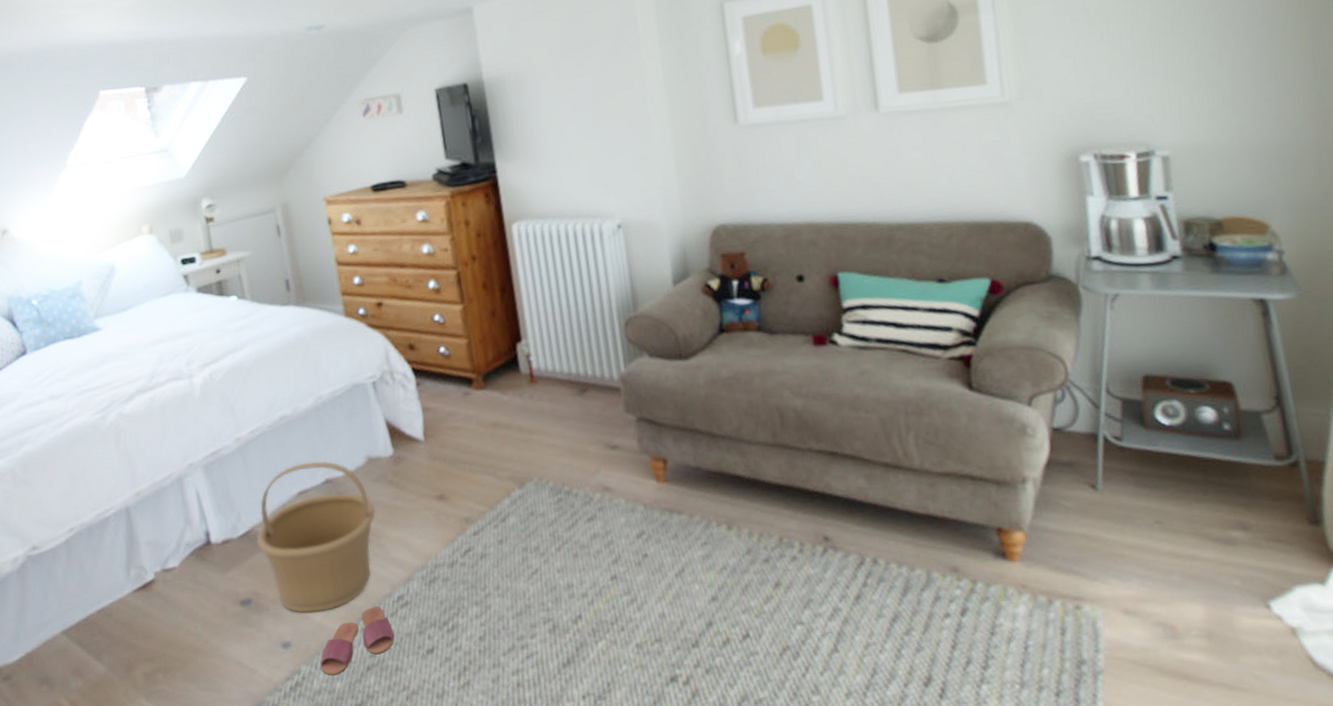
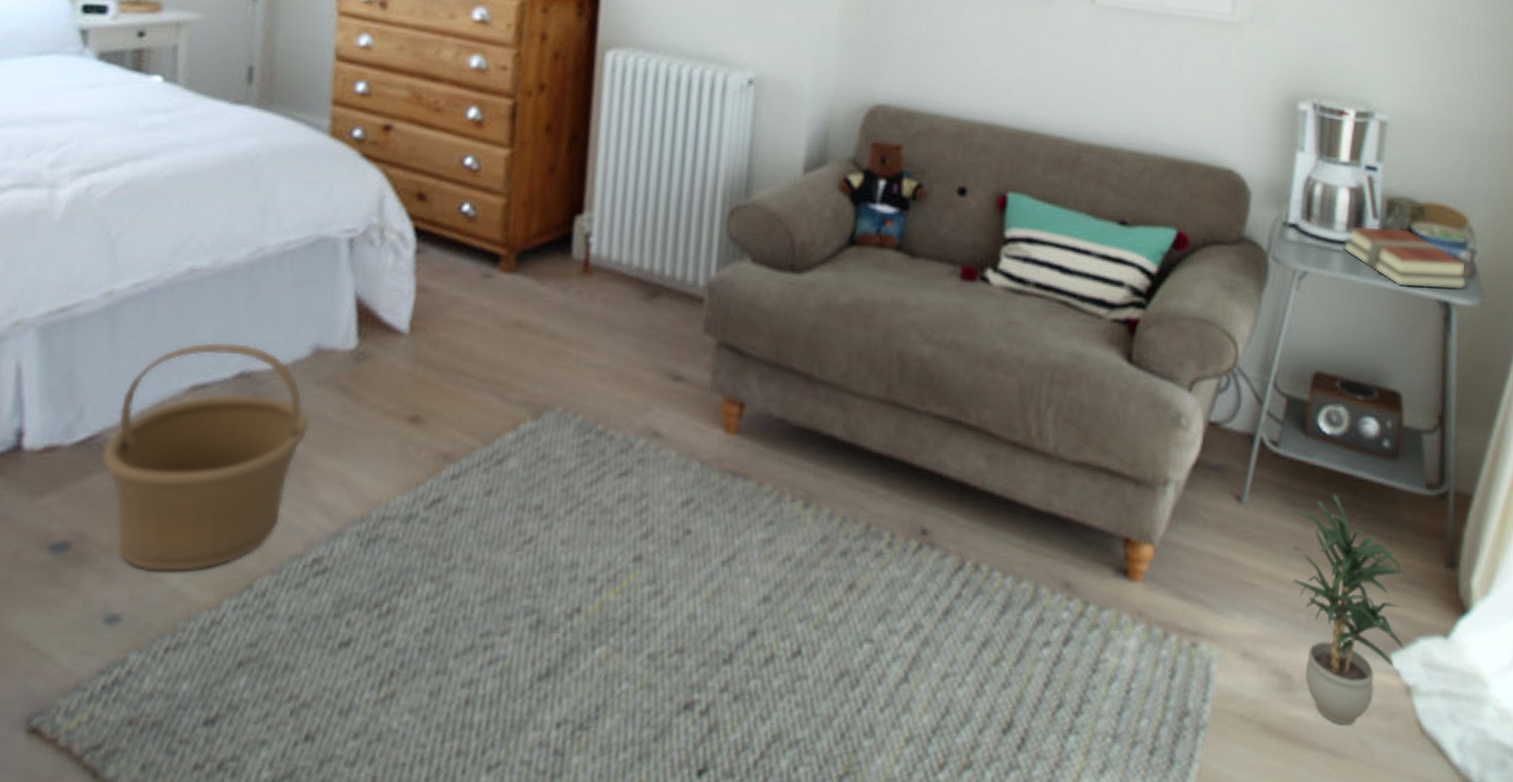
slippers: present [320,606,395,675] -> none [162,571,295,670]
potted plant: none [1147,473,1281,664] -> present [1292,493,1406,725]
books: none [1148,242,1281,294] -> present [1343,226,1469,290]

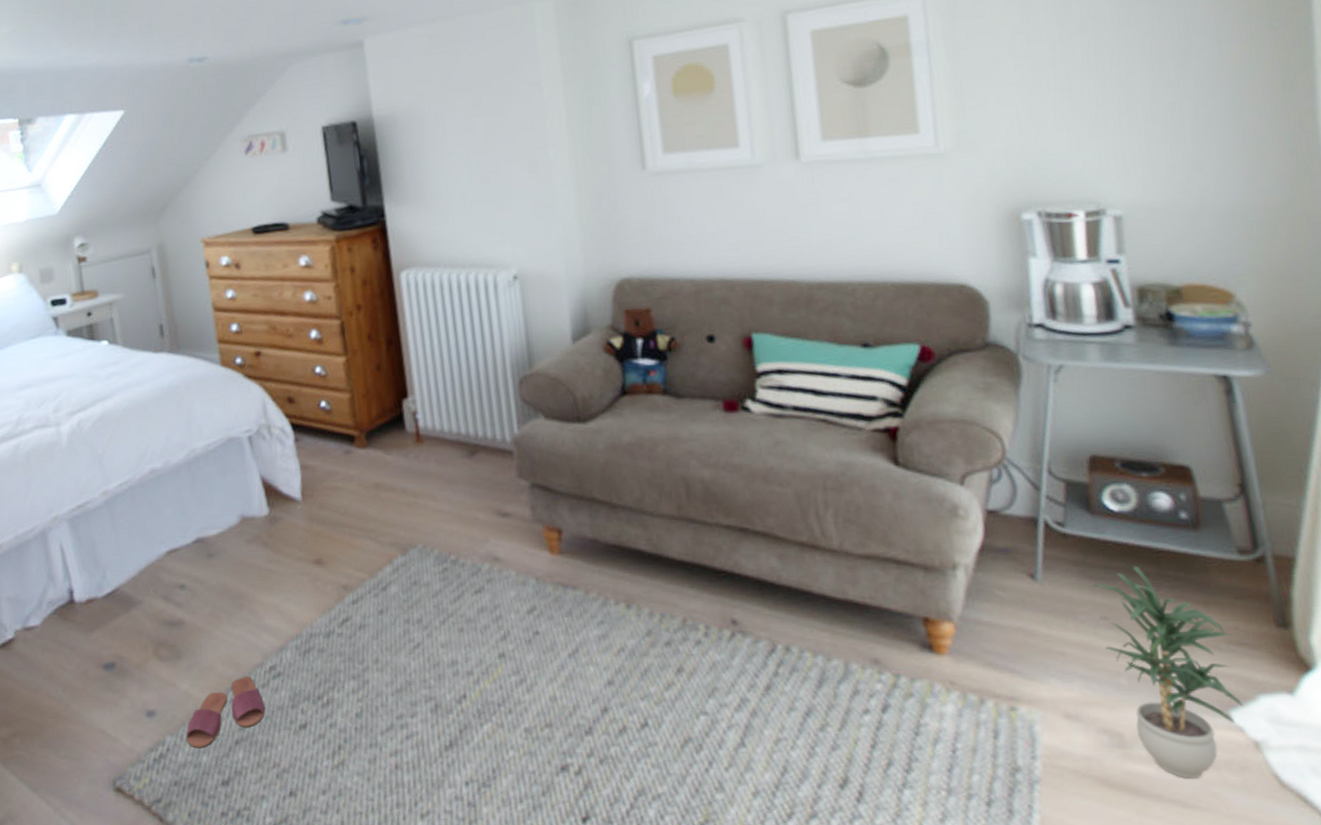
basket: present [101,342,311,571] -> none [122,518,249,680]
slippers: none [162,571,295,670] -> present [186,676,266,748]
books: present [1343,226,1469,290] -> none [1097,311,1247,368]

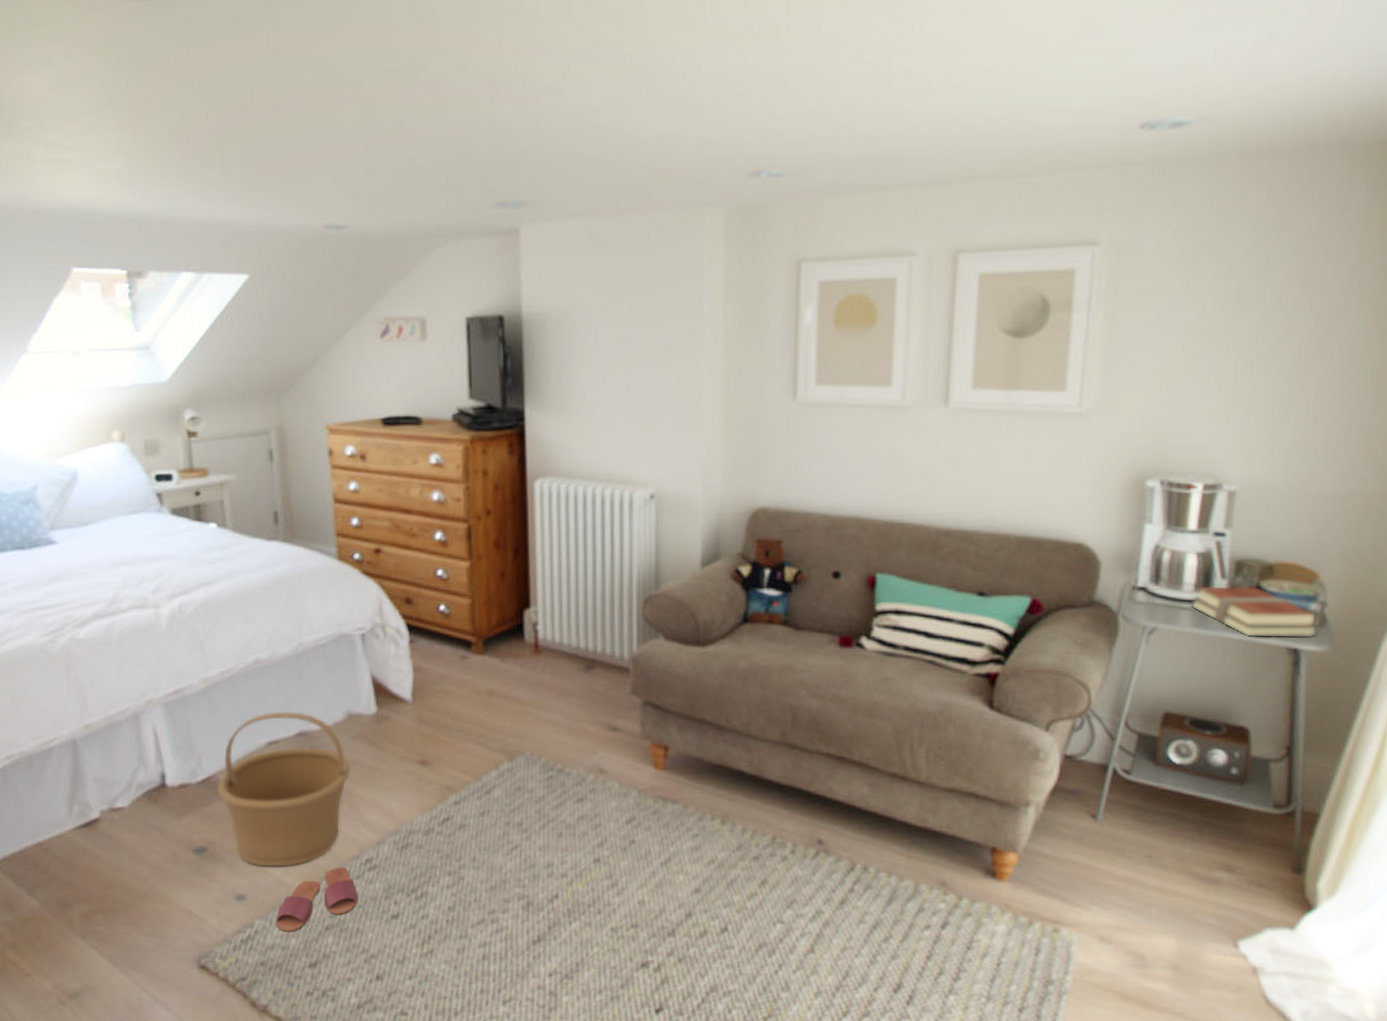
basket: none [122,518,249,680] -> present [217,711,352,867]
potted plant: present [1092,565,1243,779] -> none [1144,812,1253,995]
books: none [1097,311,1247,368] -> present [1191,585,1319,639]

